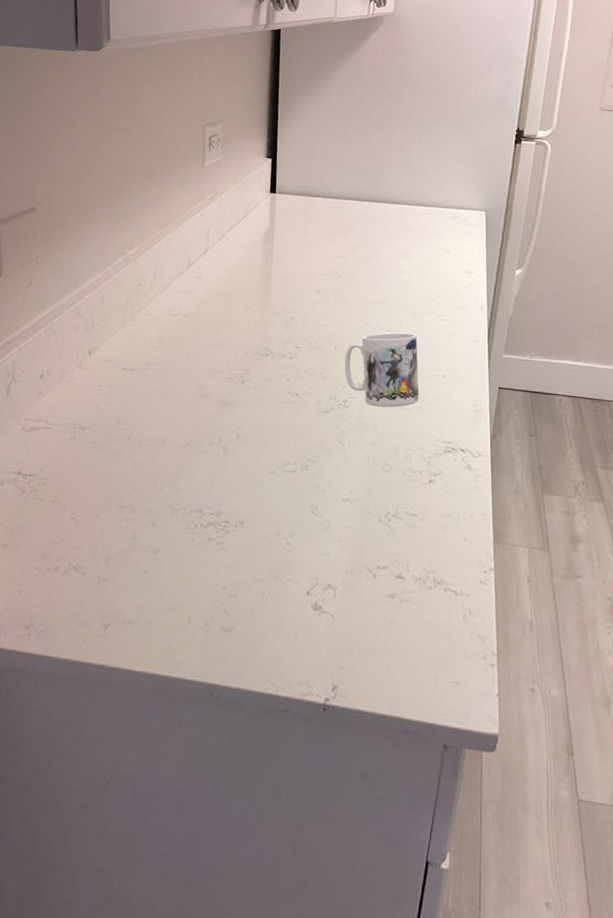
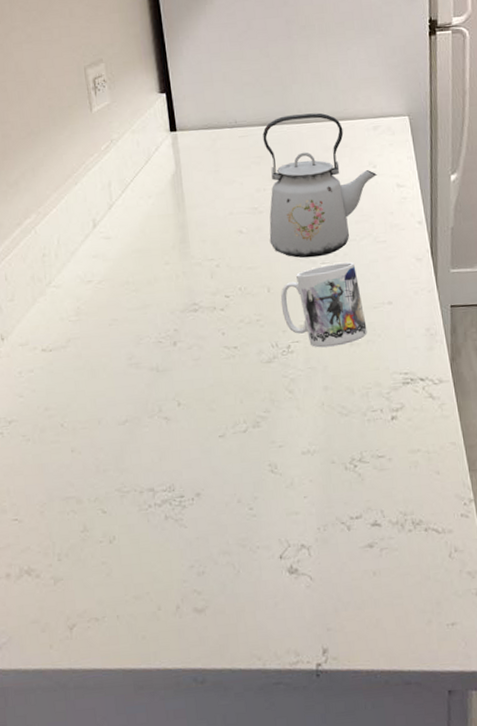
kettle: none [343,194,449,325] -> present [262,112,377,258]

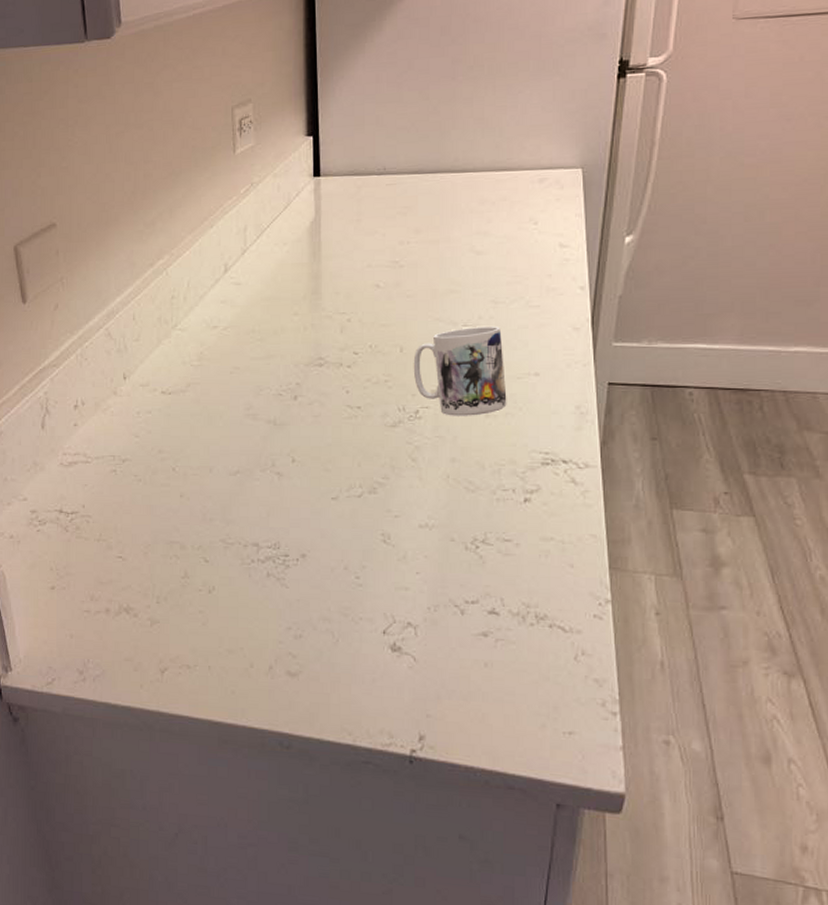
kettle: present [262,112,377,258] -> none [408,161,538,319]

